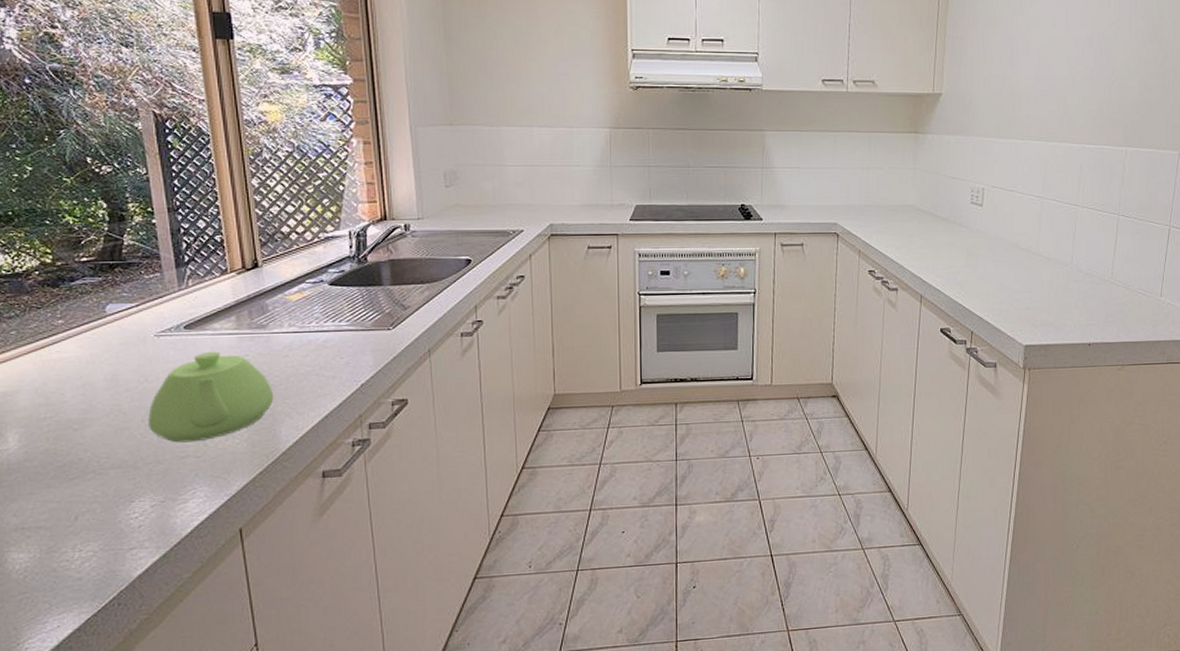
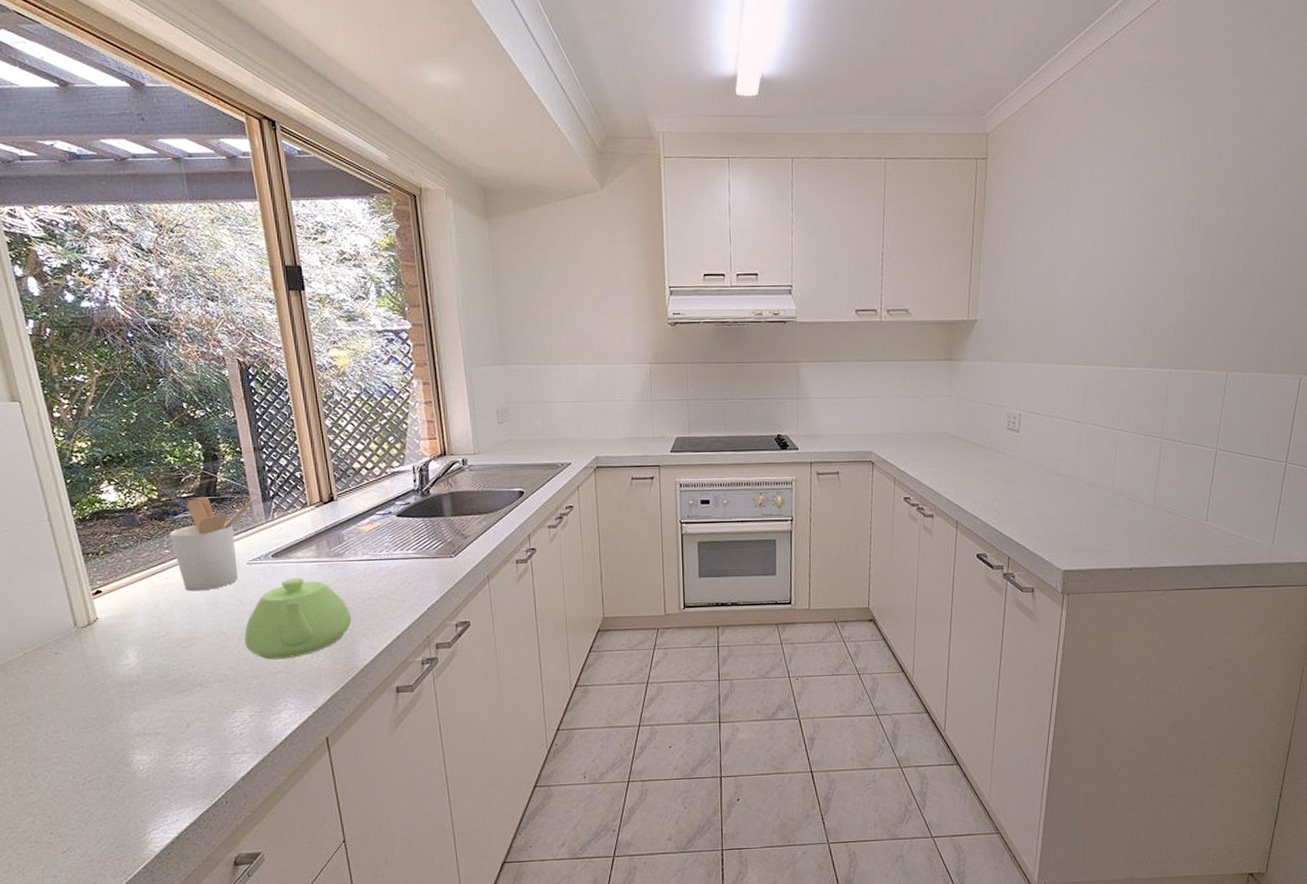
utensil holder: none [64,260,170,367] -> present [170,496,258,592]

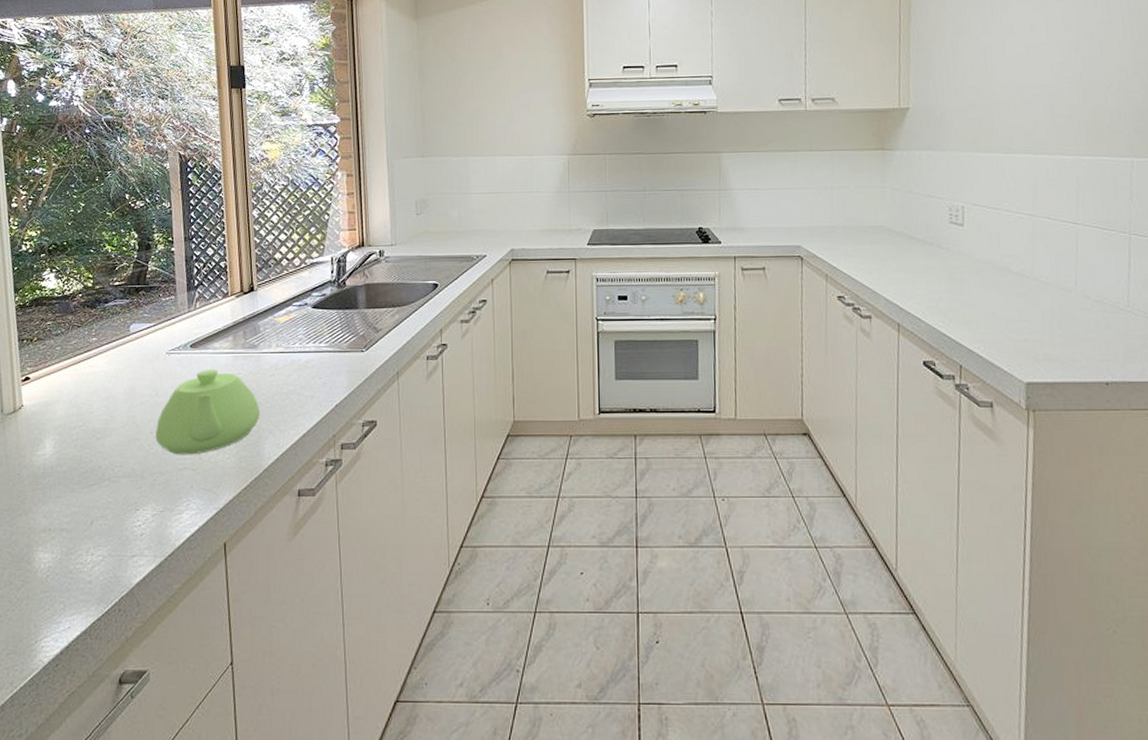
utensil holder: present [170,496,258,592] -> none [98,284,183,381]

